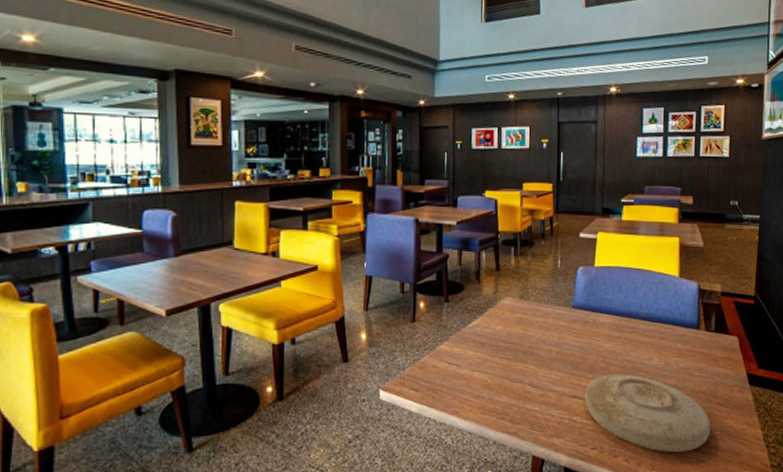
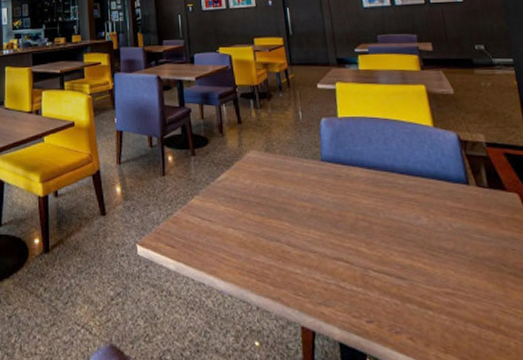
plate: present [584,374,711,453] -> none [349,234,510,333]

